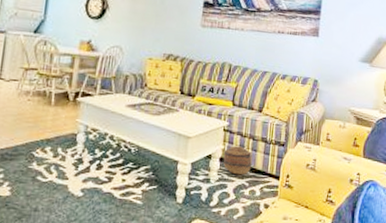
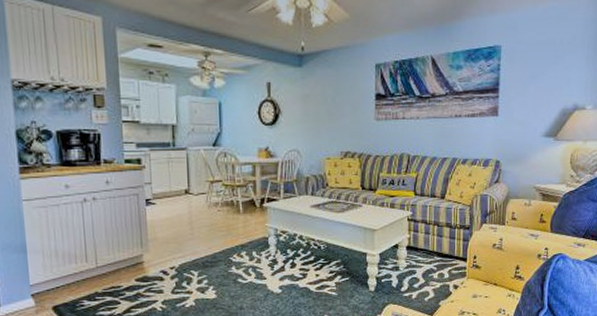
basket: present [223,146,252,175] -> none [409,233,438,261]

